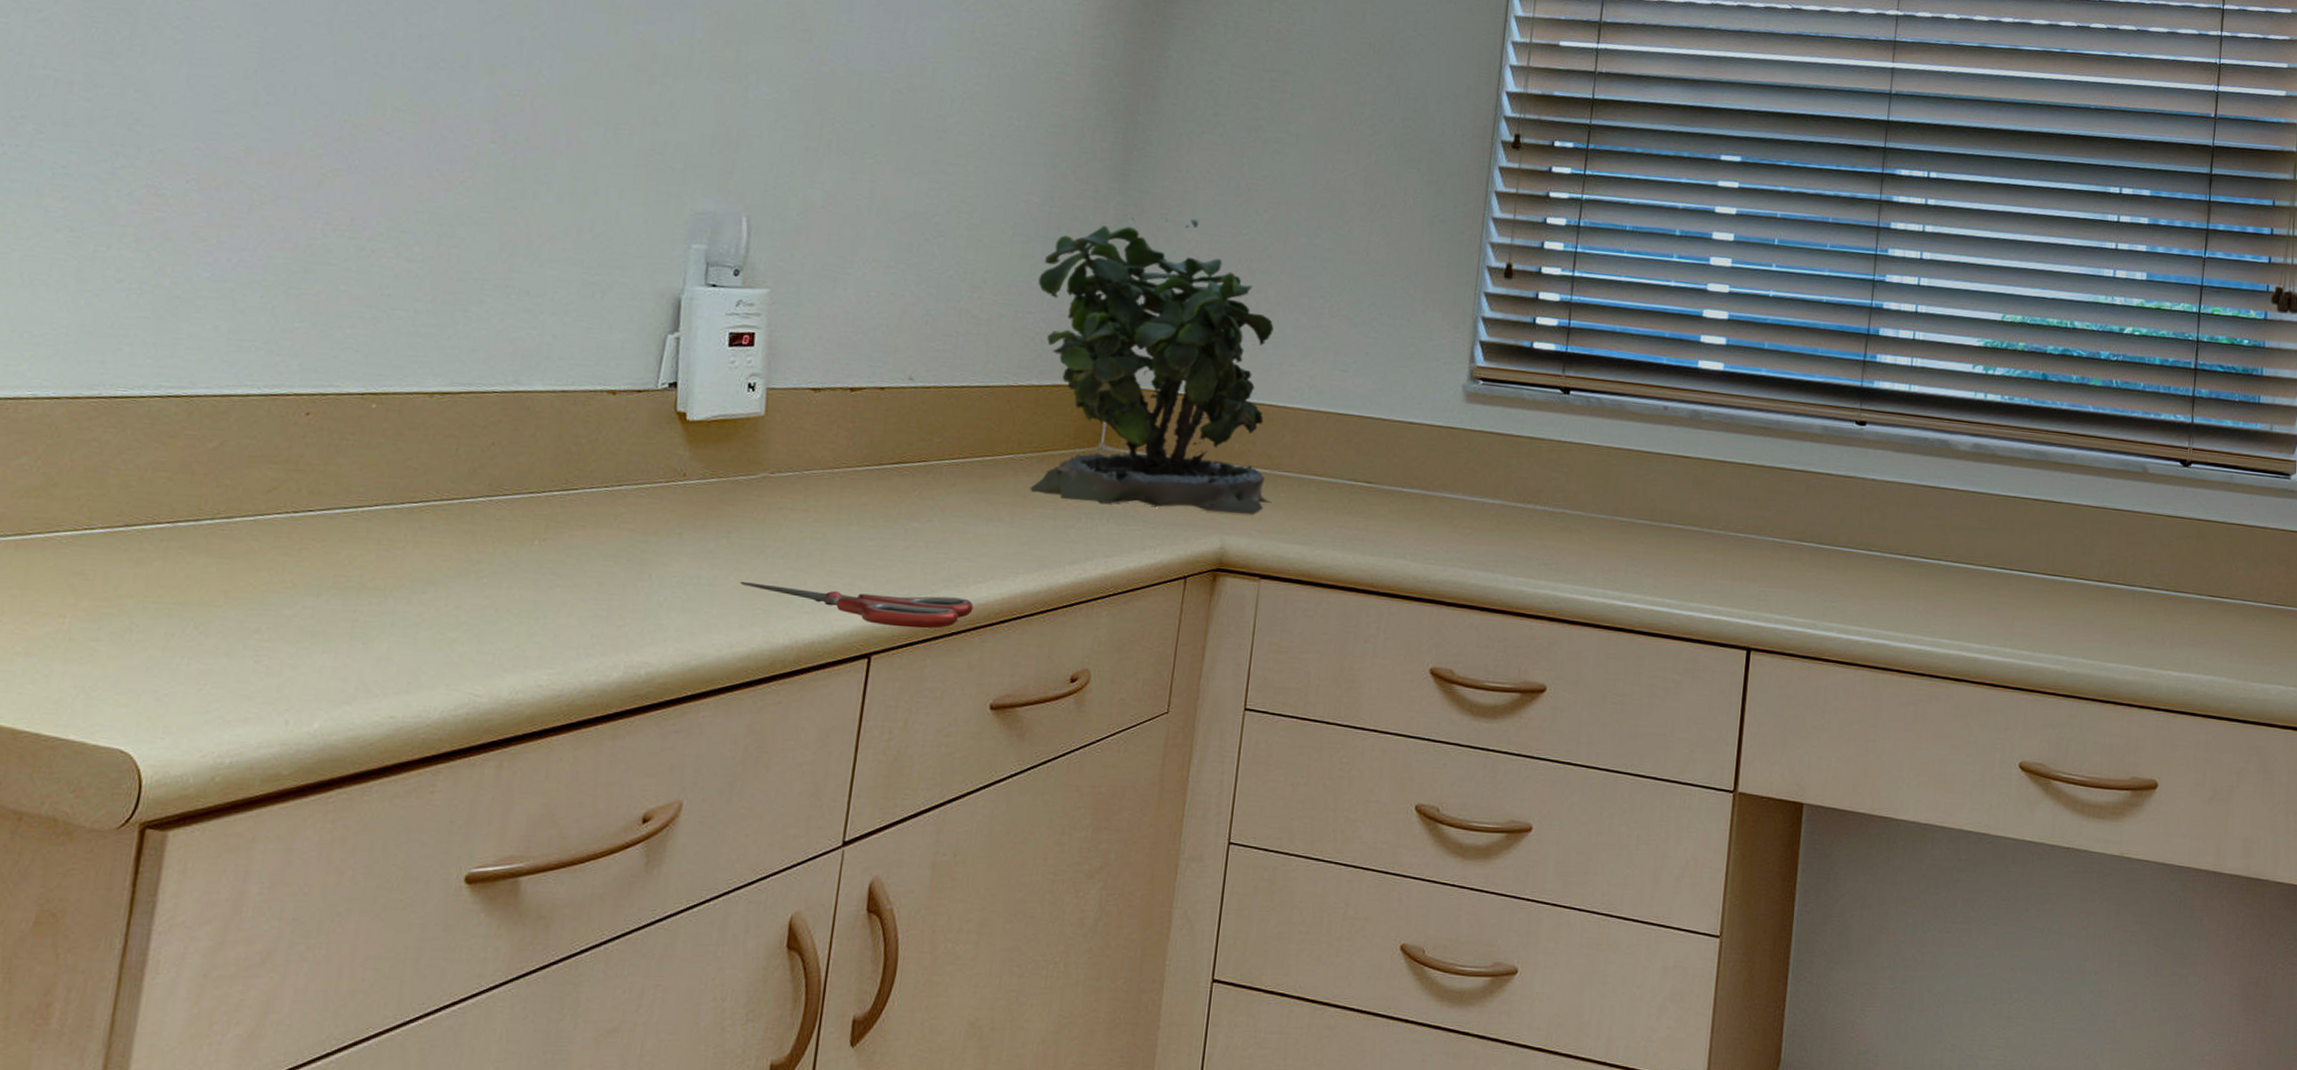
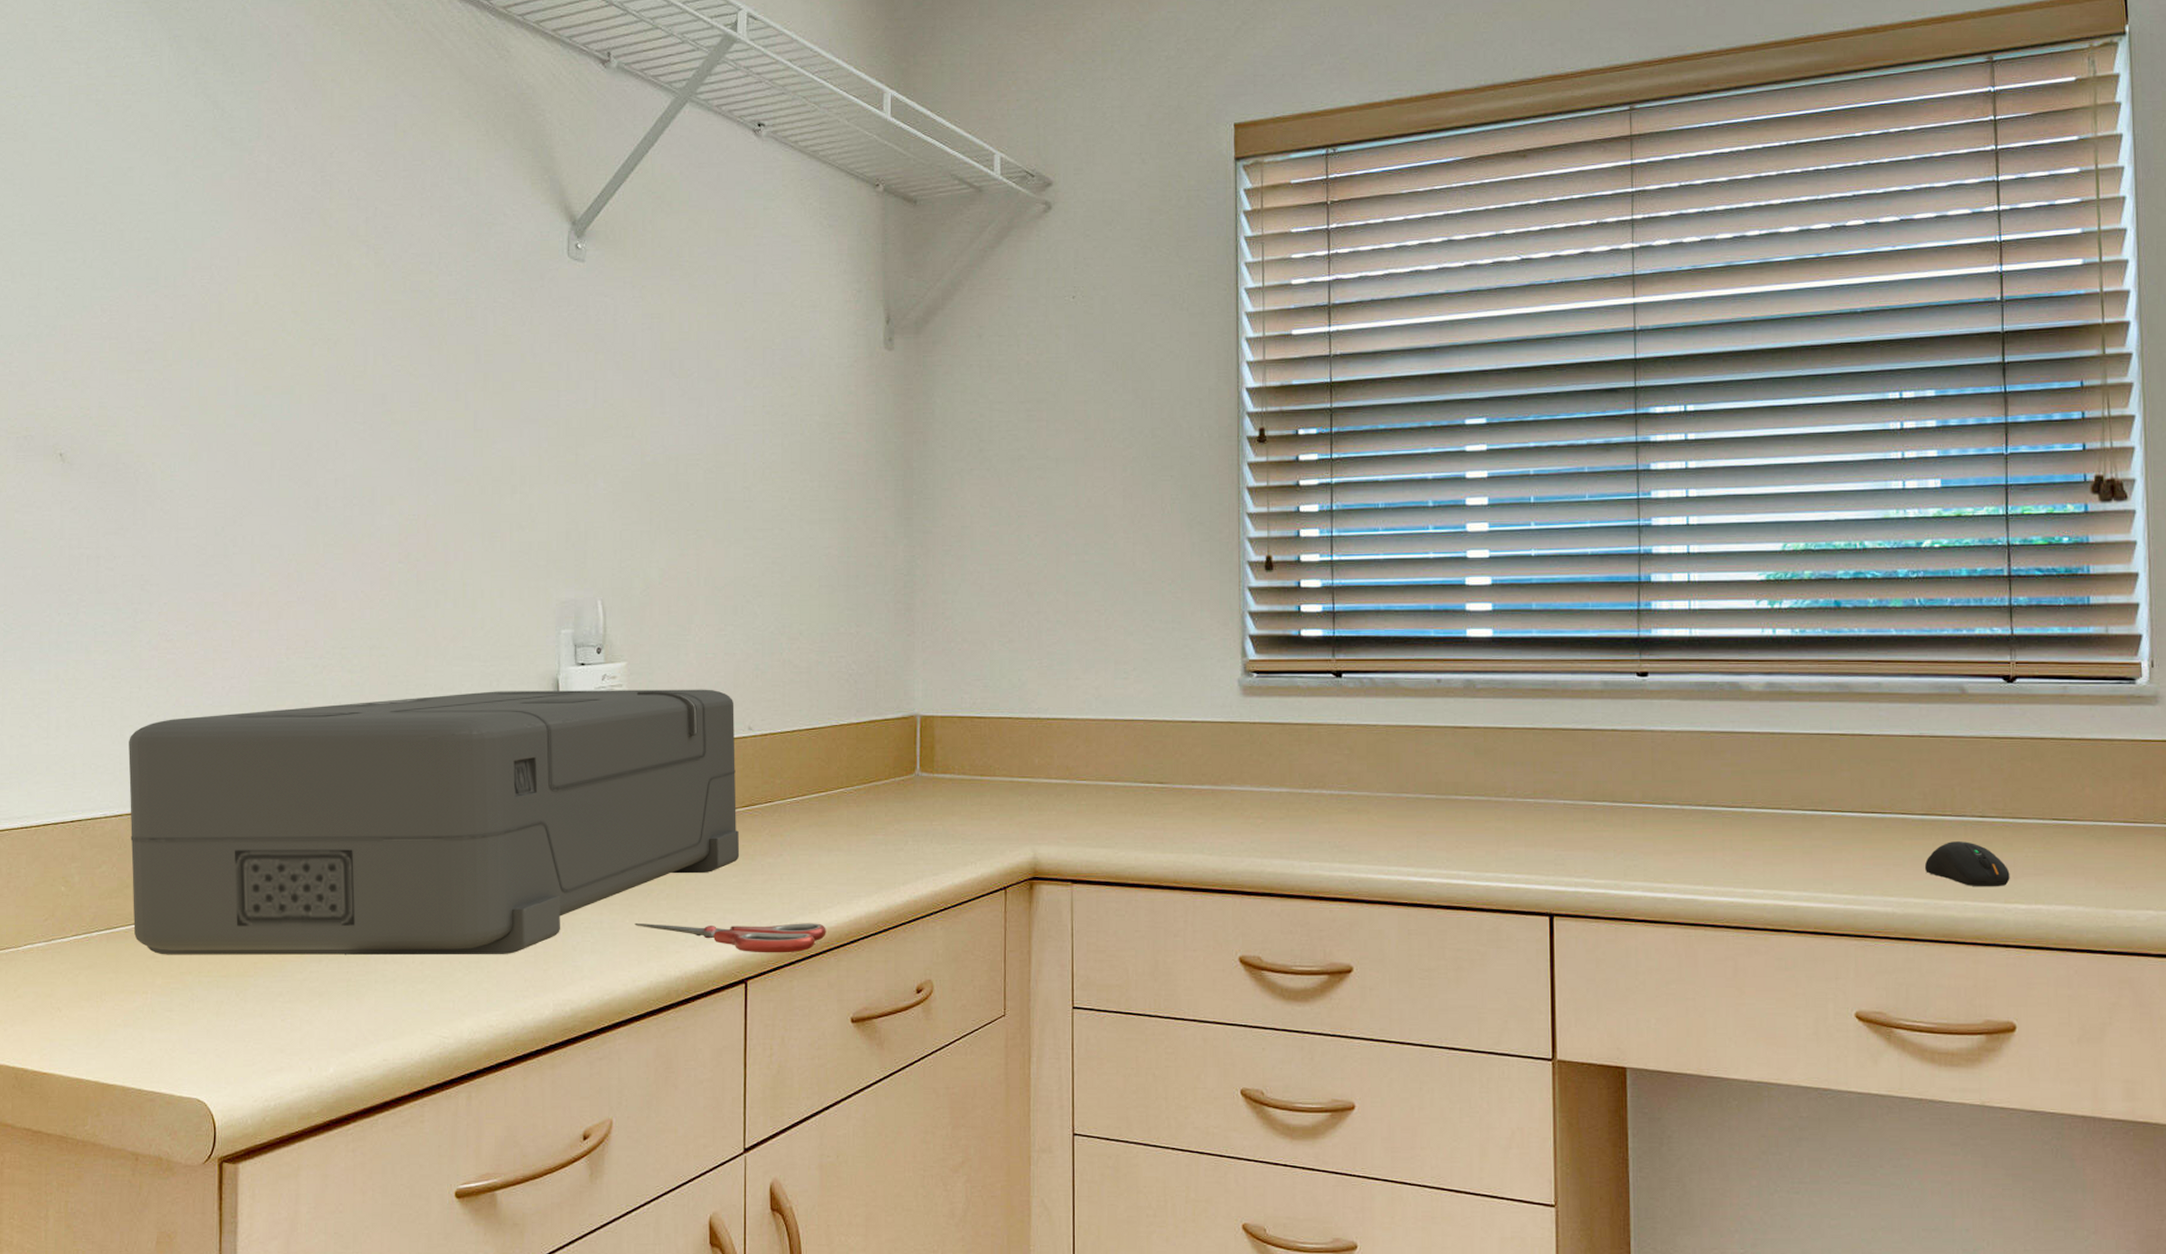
storage case: none [56,289,895,605] -> present [128,689,740,955]
potted plant: present [1030,217,1274,514] -> none [846,551,1074,824]
computer mouse: none [2094,608,2167,654] -> present [1924,841,2010,887]

